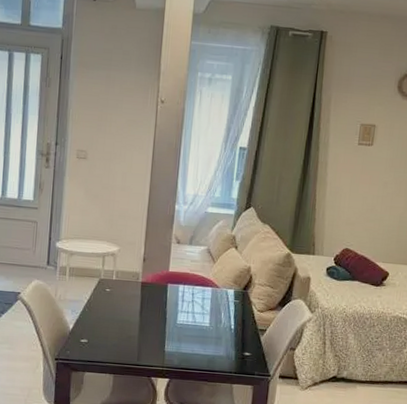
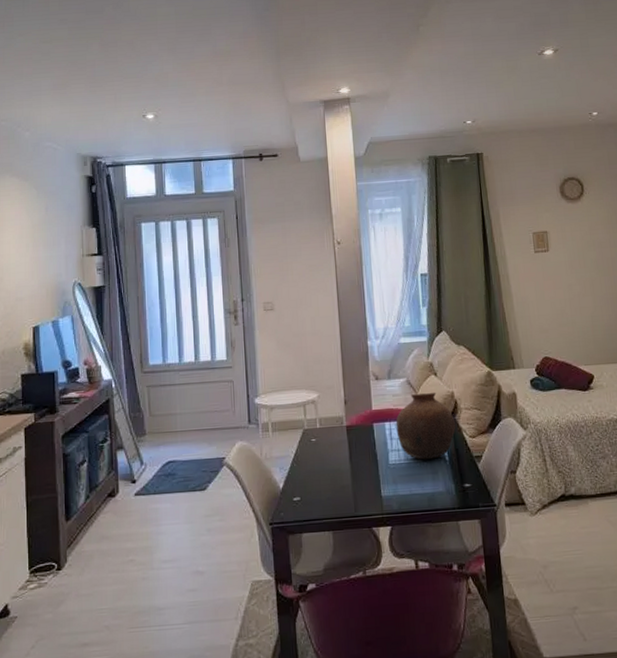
pottery: none [188,263,247,326] -> present [395,392,456,460]

